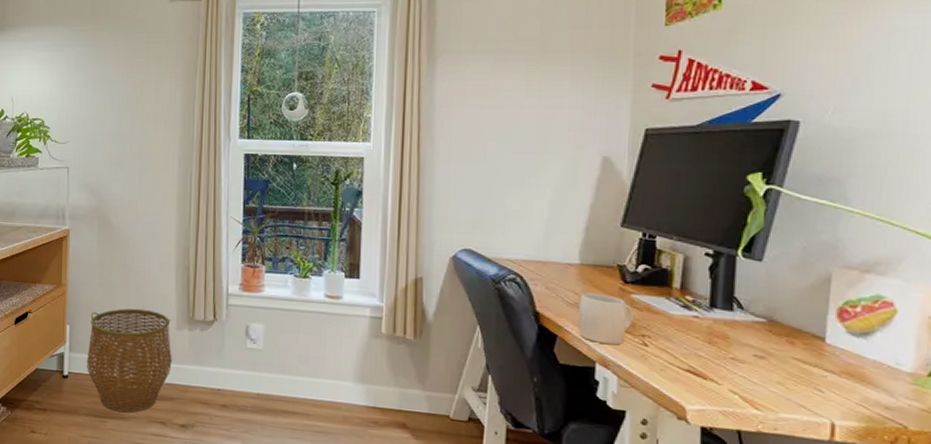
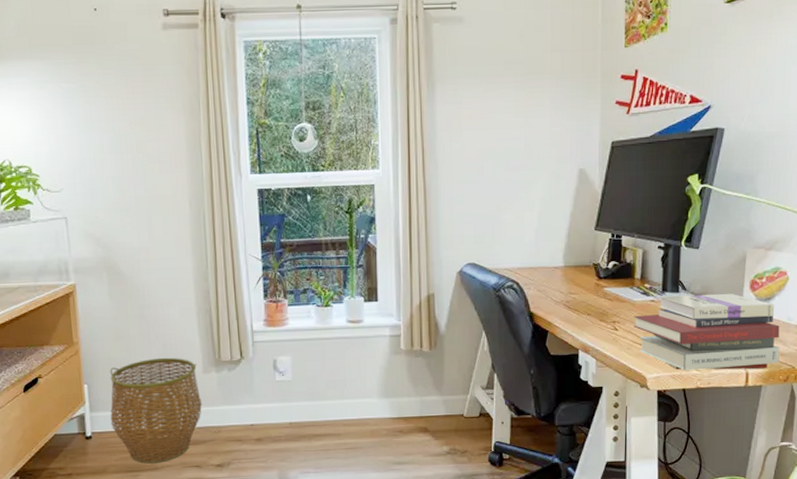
mug: present [578,292,633,345] -> none [564,290,606,333]
books: none [670,312,884,423] -> present [634,293,780,371]

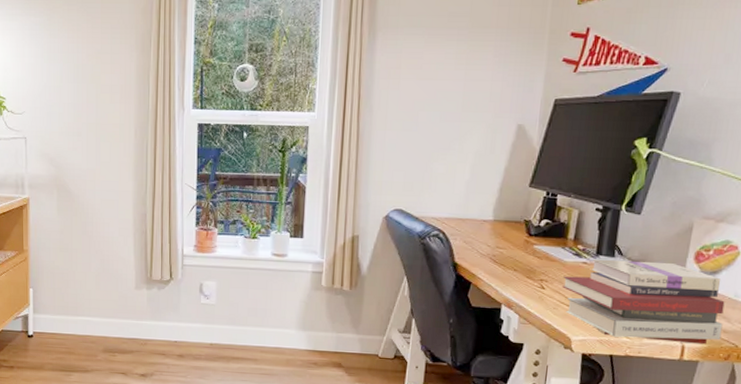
basket: present [109,357,203,464] -> none [50,271,133,366]

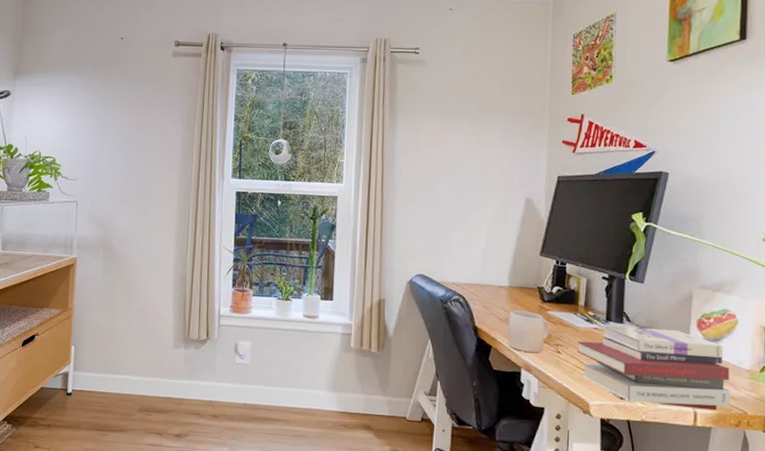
mug: none [489,245,535,289] -> present [508,310,550,353]

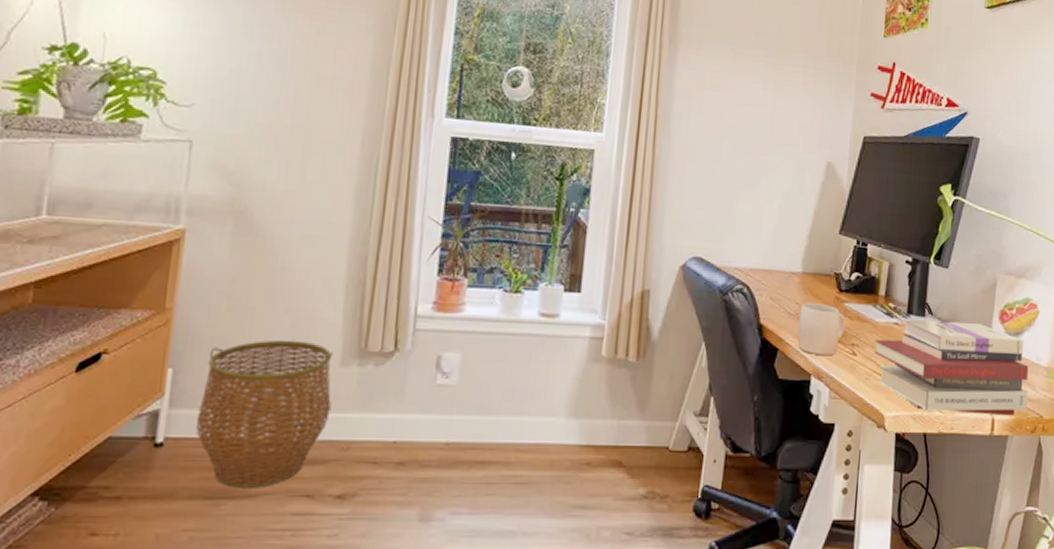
basket: none [89,329,170,426] -> present [195,339,333,488]

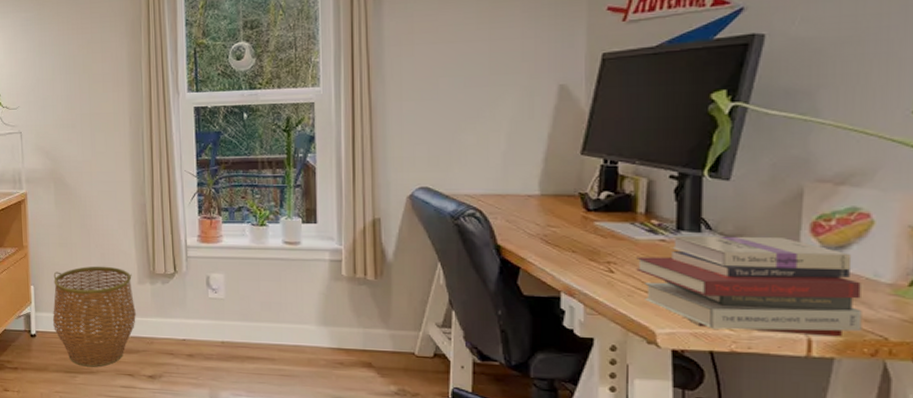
mug: present [797,302,846,356] -> none [541,223,597,274]

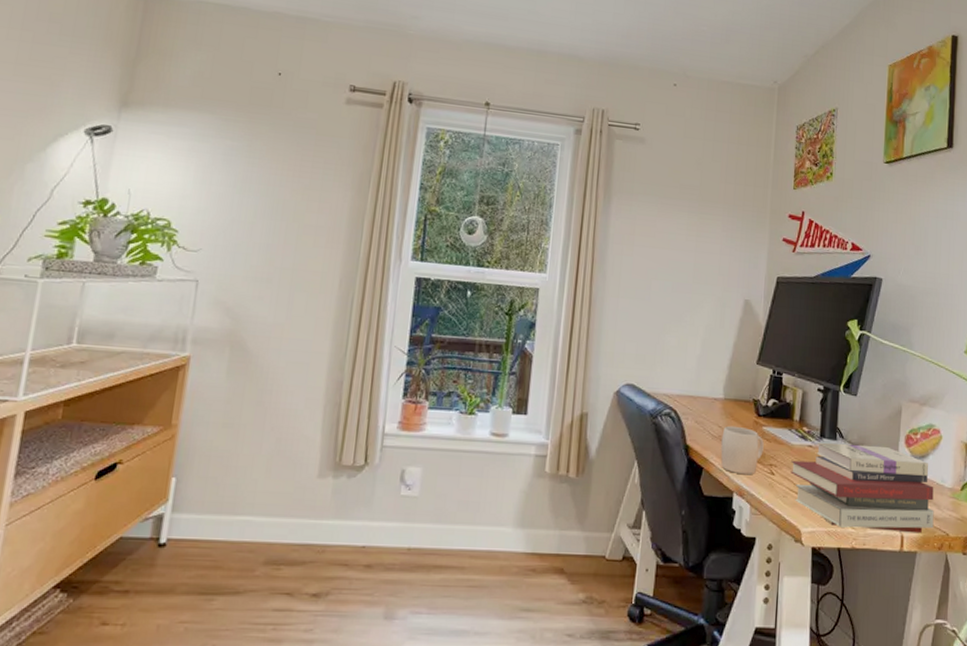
basket: present [52,266,137,367] -> none [193,453,312,586]
mug: none [541,223,597,274] -> present [720,425,764,475]

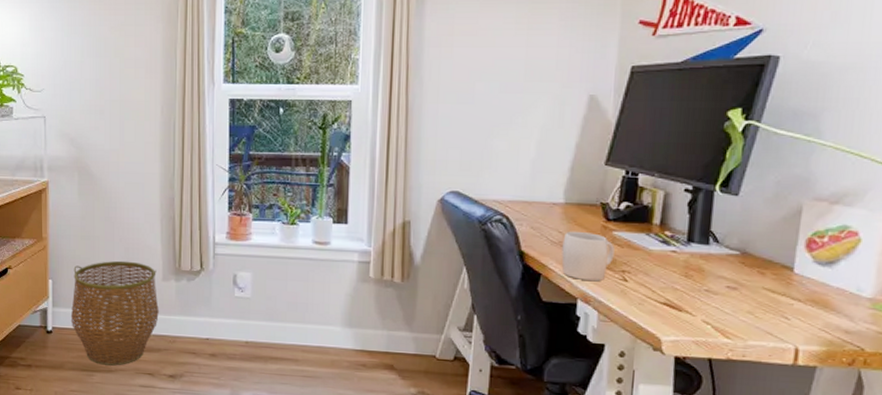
basket: none [193,453,312,586] -> present [70,260,160,366]
books: present [790,442,934,534] -> none [648,247,846,347]

